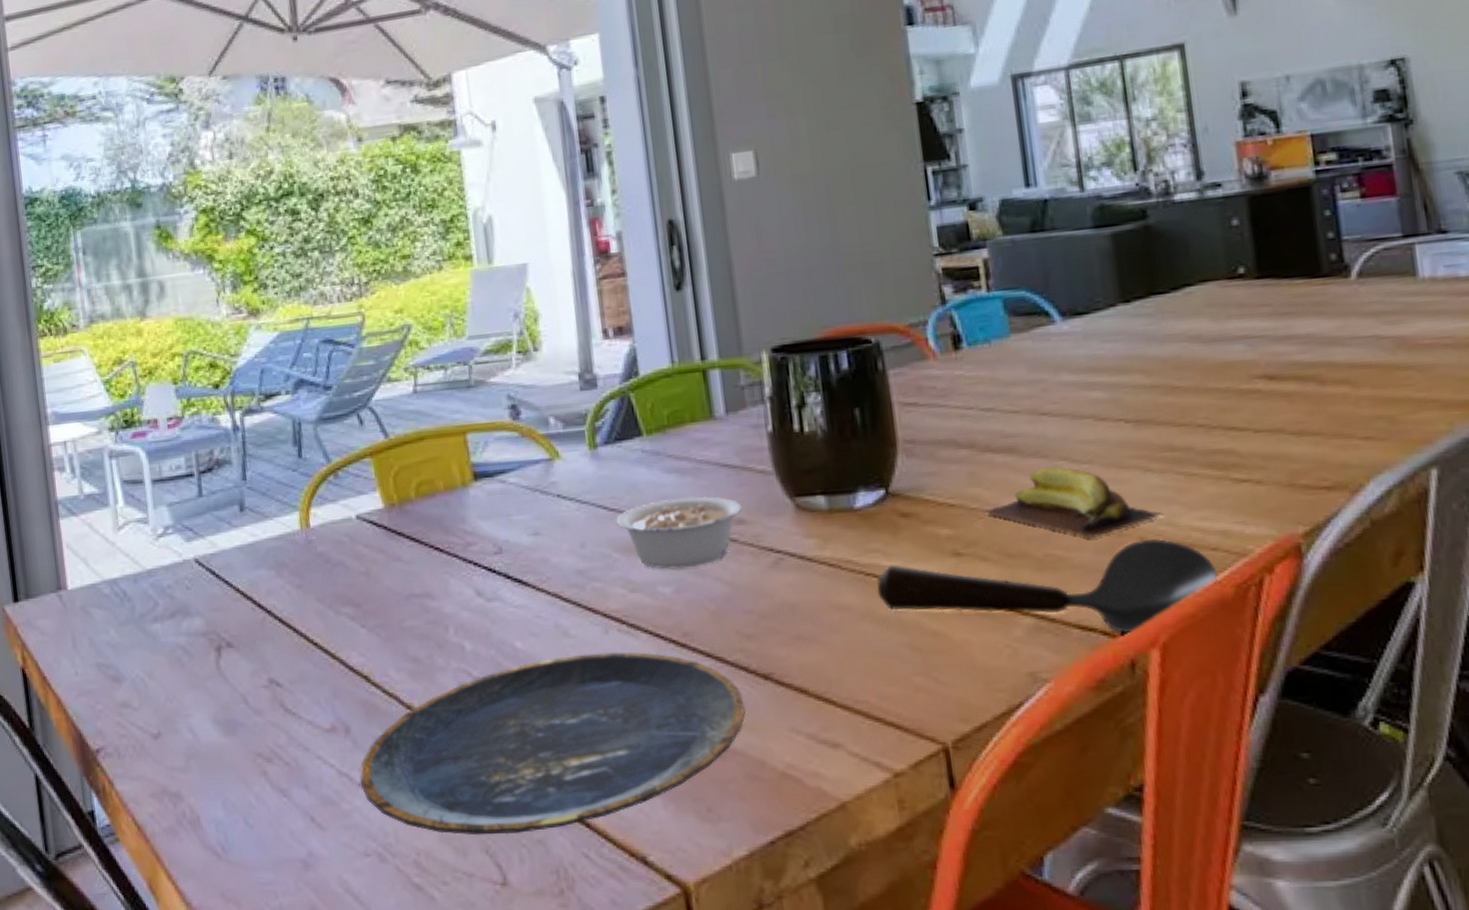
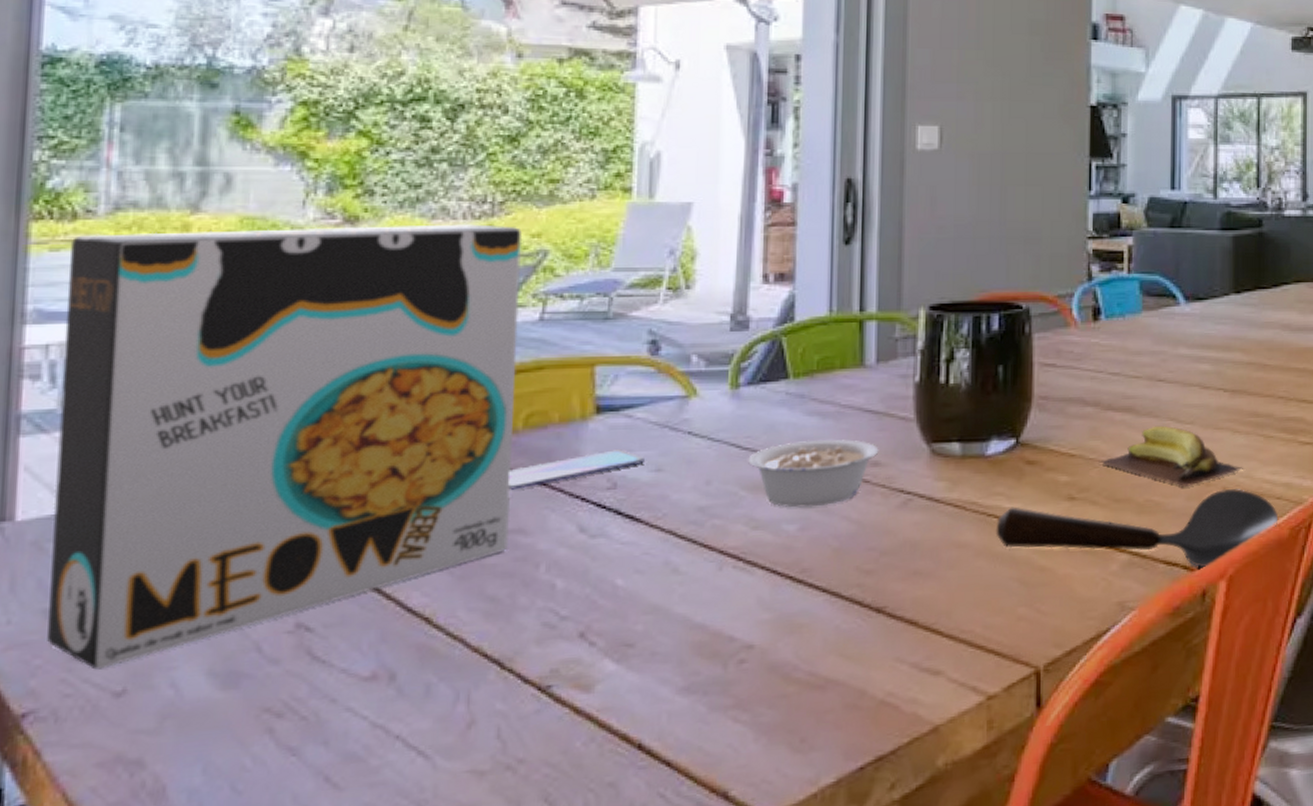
cereal box: none [67,305,420,715] -> present [47,224,523,670]
plate: present [360,651,745,835] -> none [399,588,853,783]
smartphone: none [410,514,523,556] -> present [508,449,644,490]

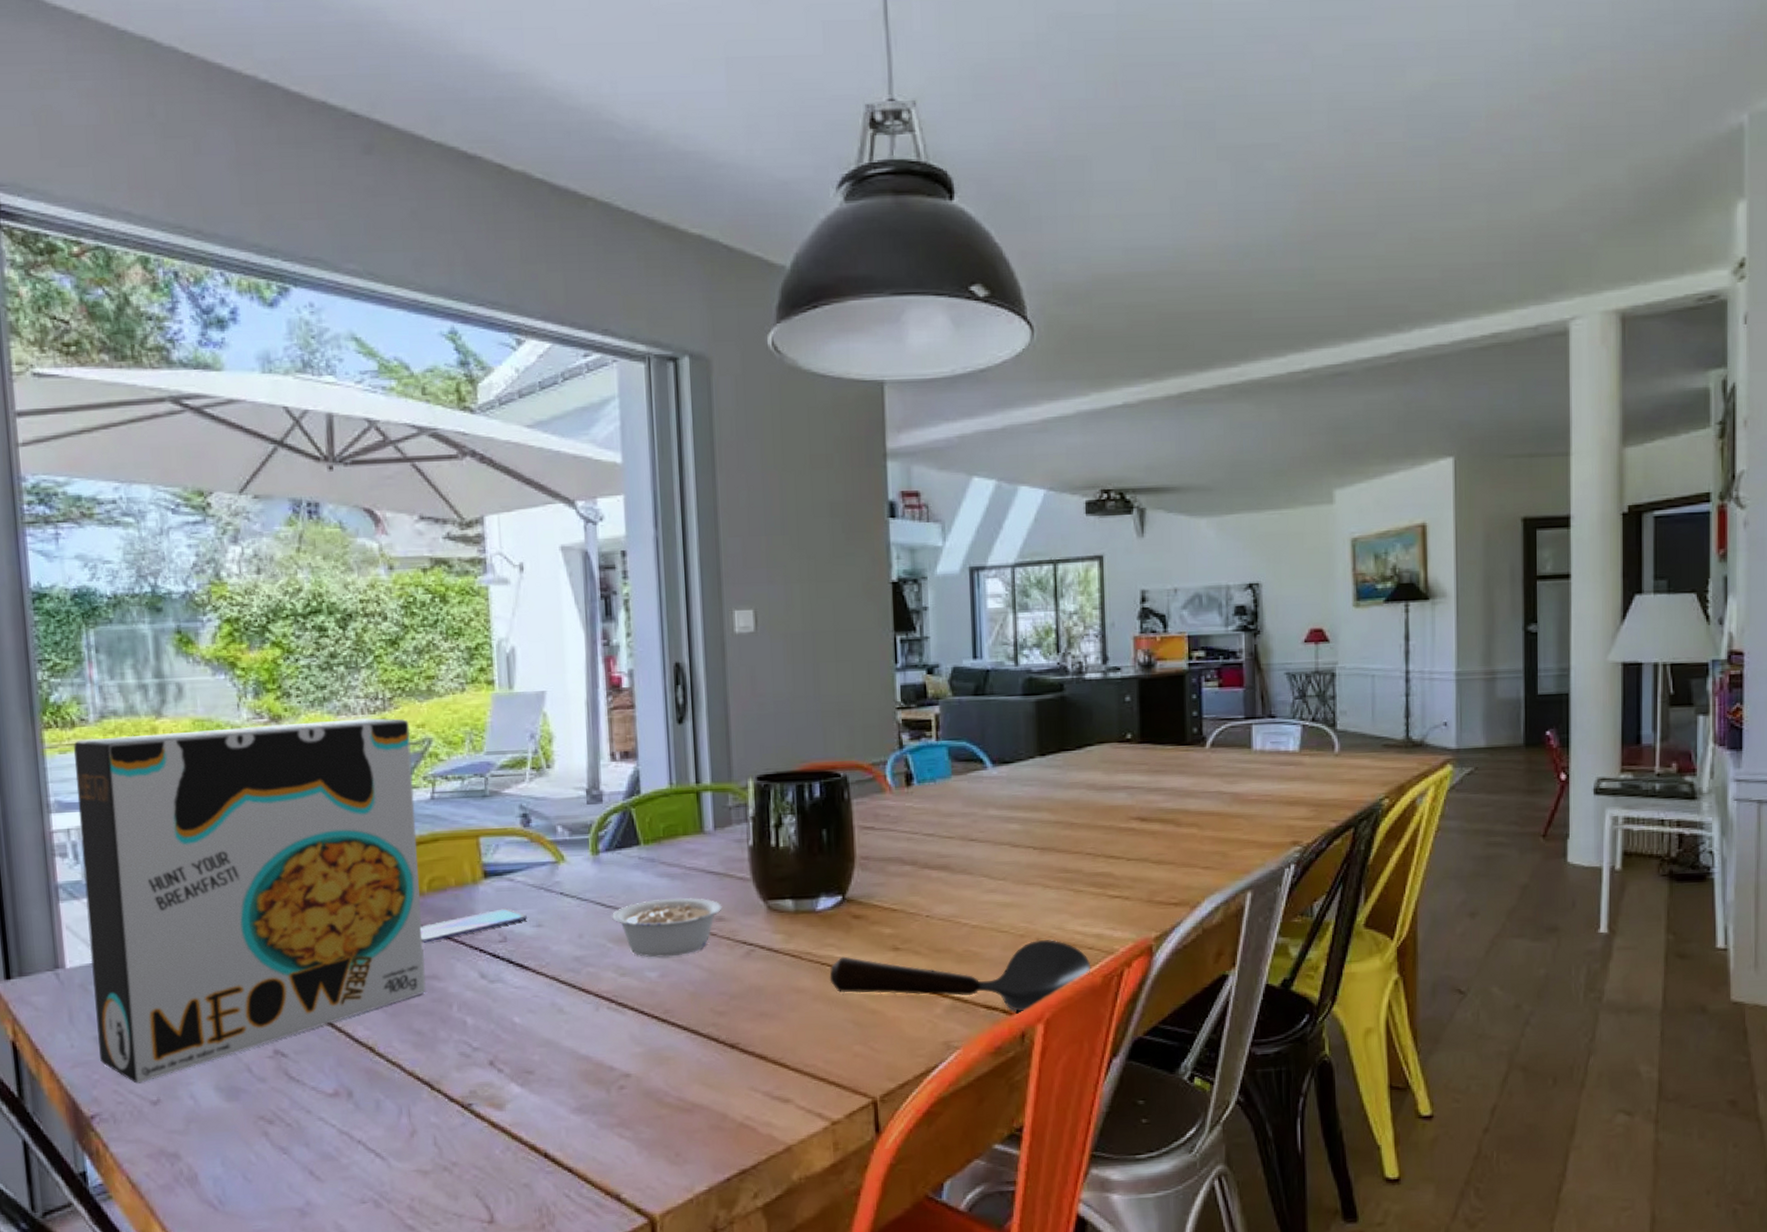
banana: present [1099,425,1243,488] -> none [919,882,1055,939]

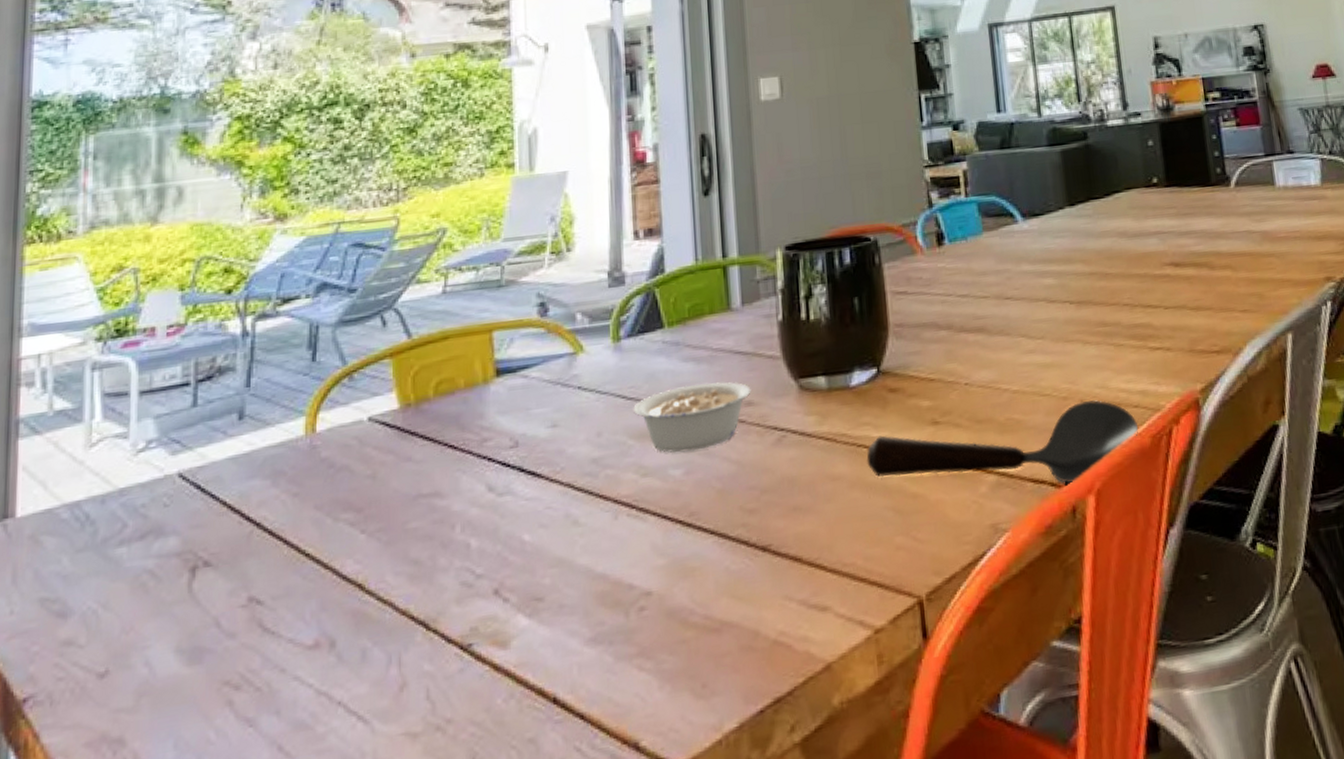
cereal box: present [74,718,427,1084] -> none [43,209,428,653]
smartphone: present [420,908,527,943] -> none [424,408,541,456]

